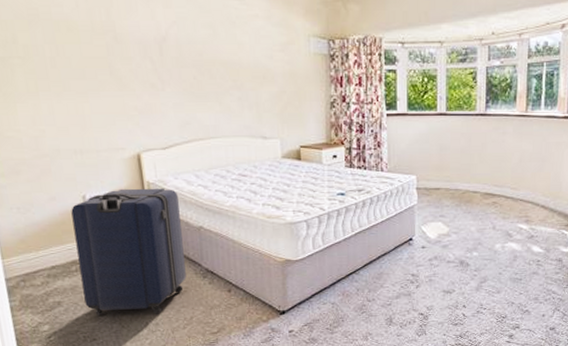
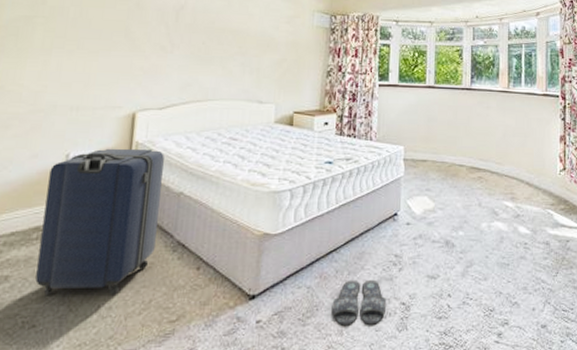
slippers: none [357,295,406,333] -> present [333,279,387,326]

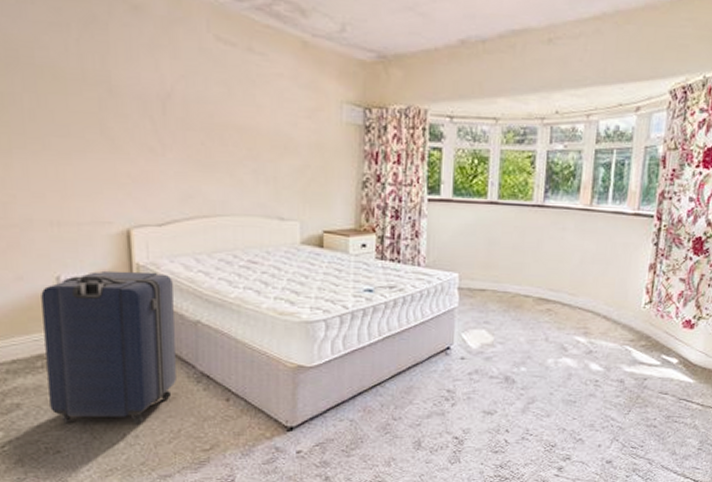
slippers: present [333,279,387,326] -> none [379,414,438,457]

